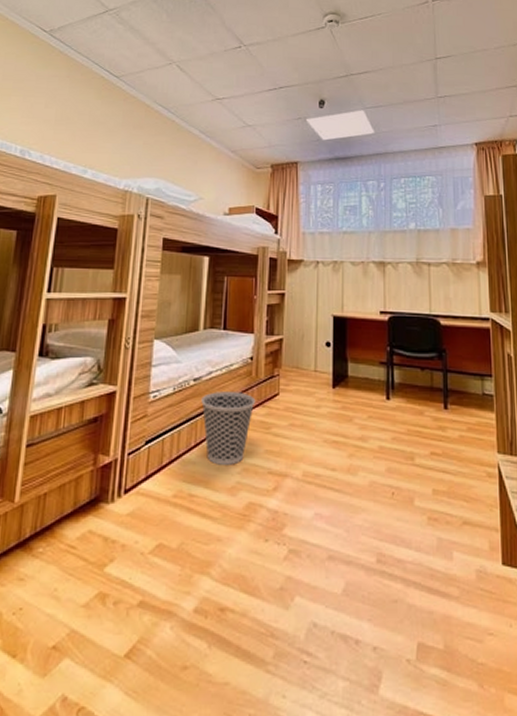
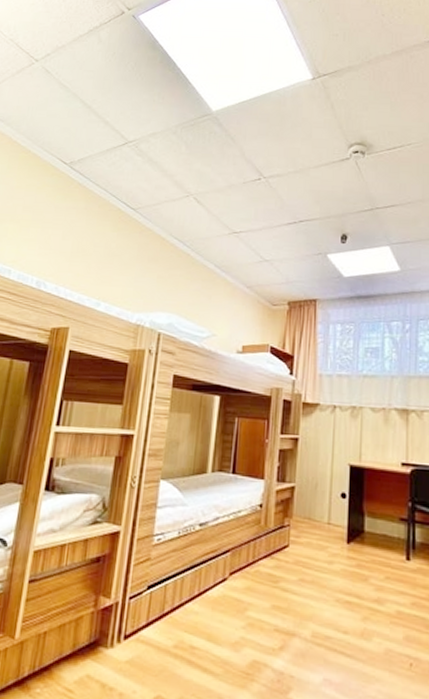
wastebasket: present [201,392,256,465] -> none [206,539,264,619]

